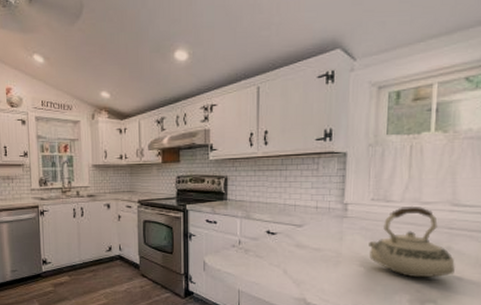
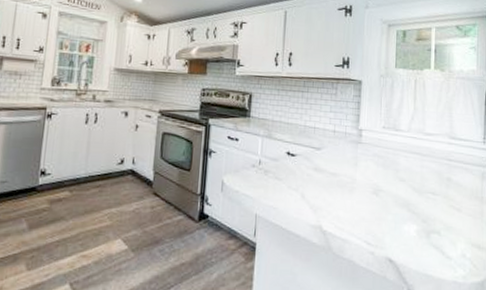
teakettle: present [369,205,455,278] -> none [380,136,455,208]

